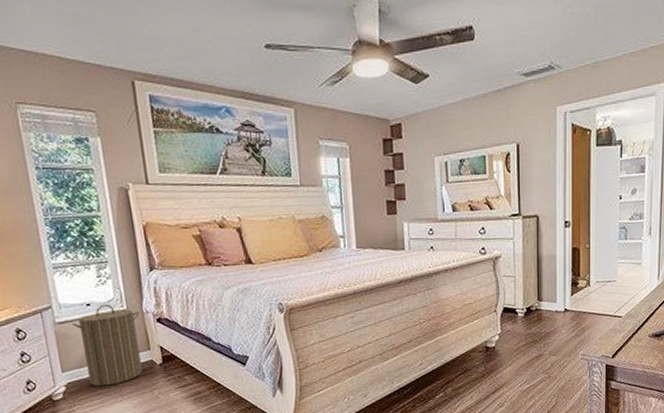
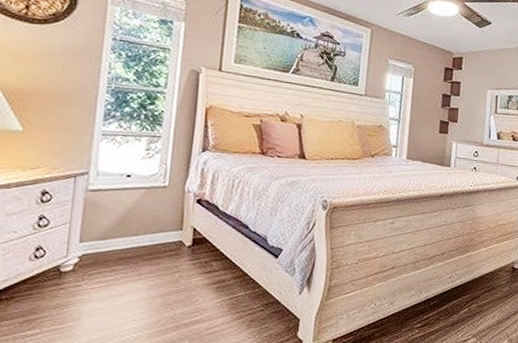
laundry hamper: present [72,304,142,387] -> none [106,177,180,263]

